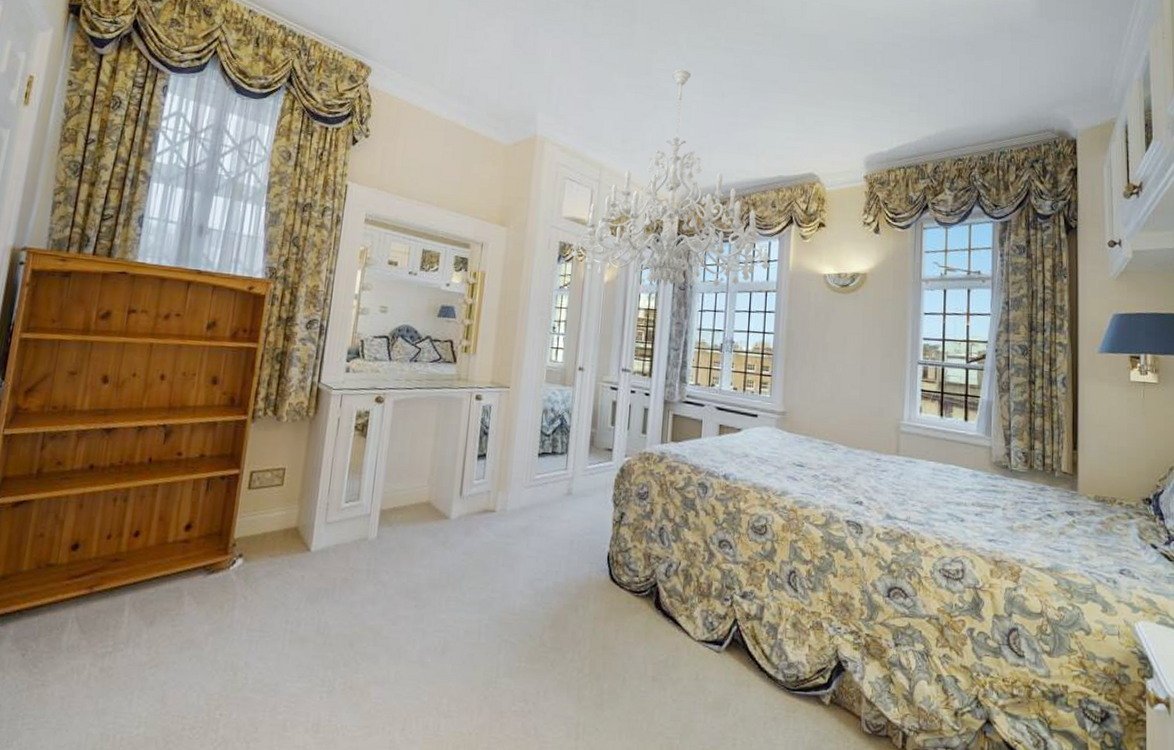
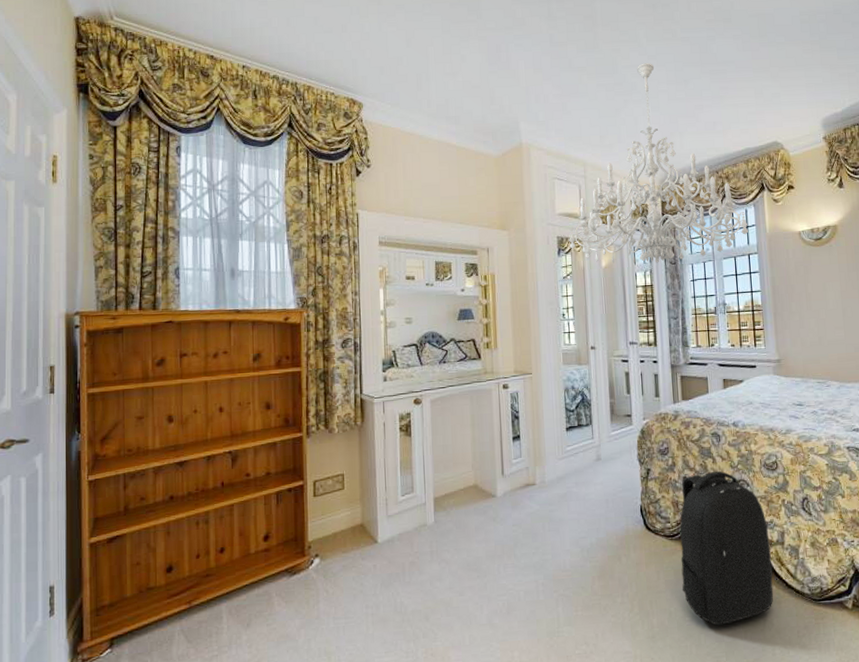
backpack: none [642,525,747,703] -> present [680,470,774,626]

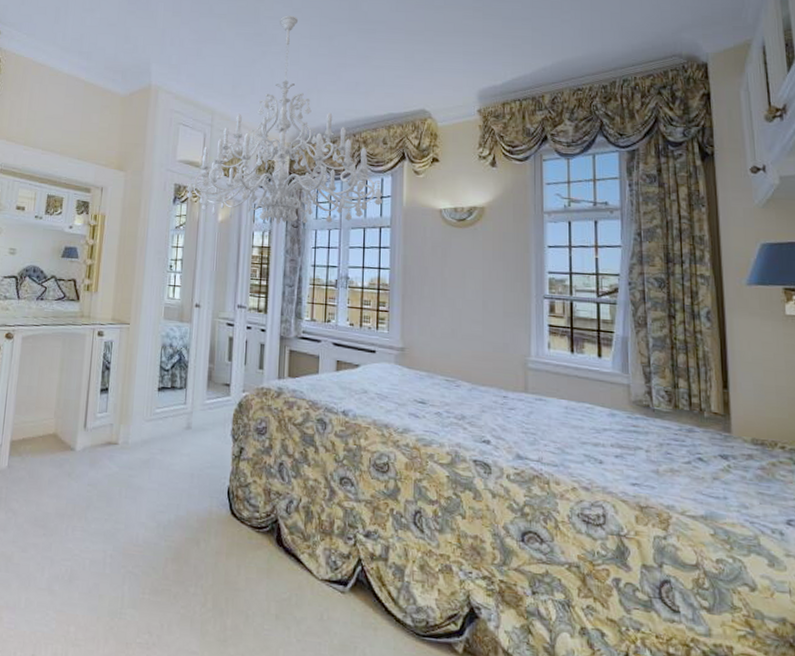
backpack: present [680,470,774,626] -> none [264,462,371,643]

